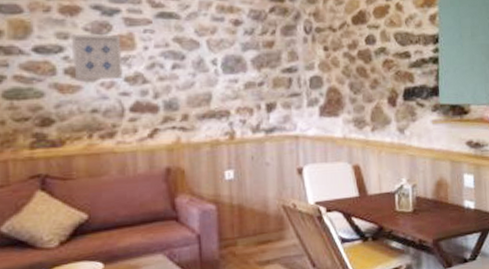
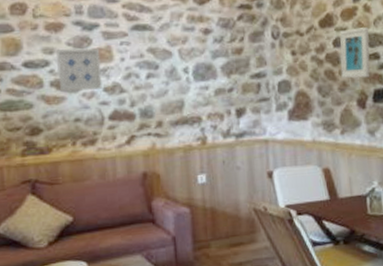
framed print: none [372,26,401,76] -> present [339,27,370,79]

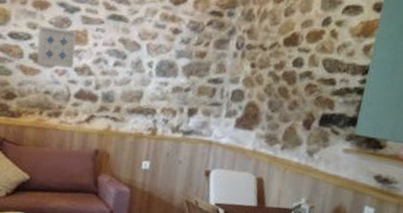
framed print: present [339,27,370,79] -> none [294,51,332,101]

